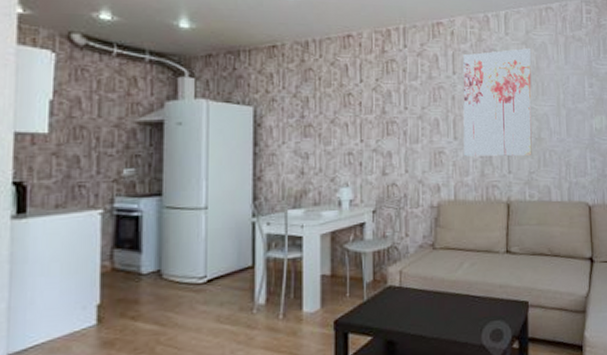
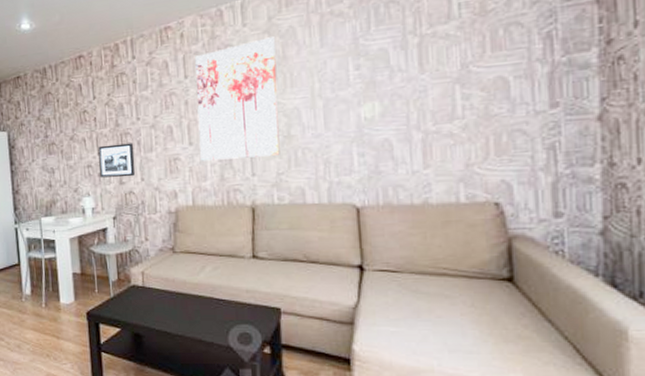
picture frame: none [362,132,400,168] -> present [98,142,136,178]

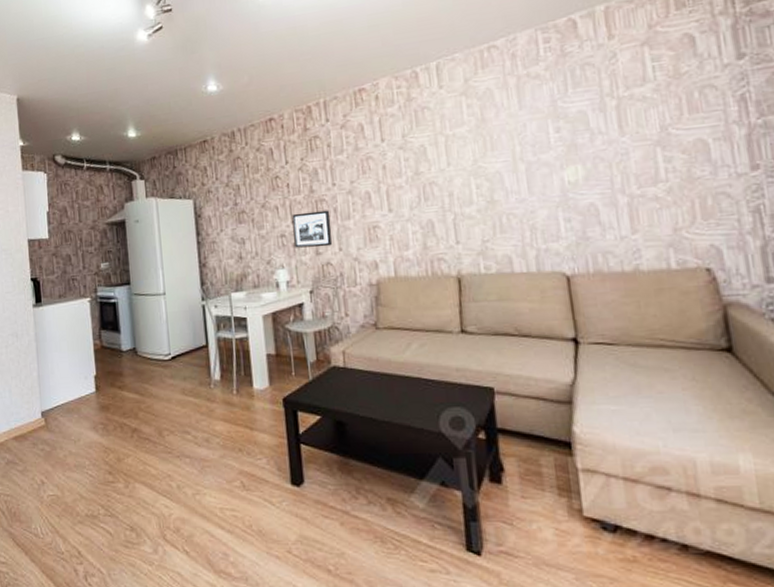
wall art: present [195,37,280,161] -> none [391,99,484,229]

